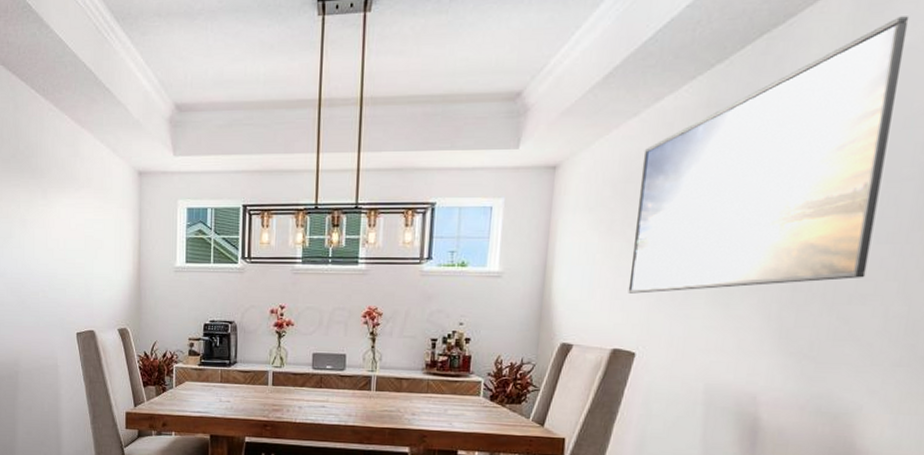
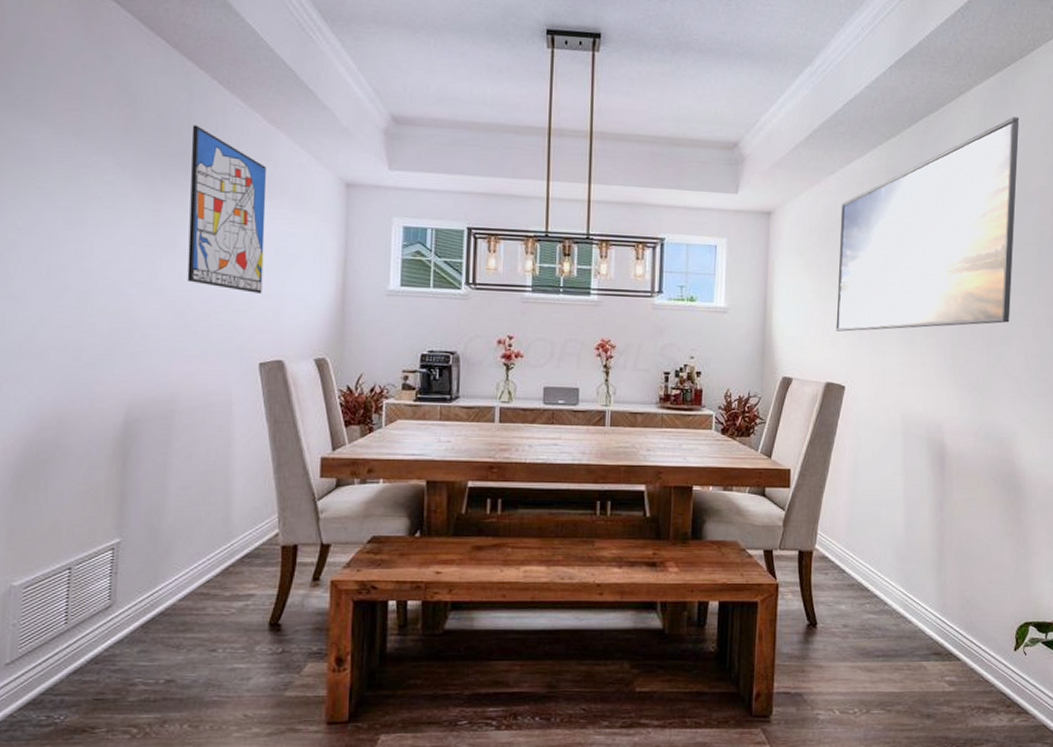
wall art: none [18,131,76,274] -> present [187,125,266,293]

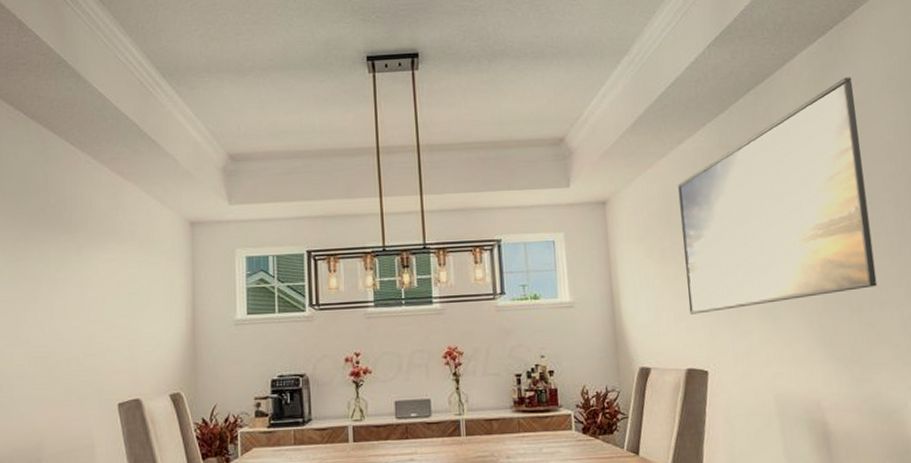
wall art: present [187,125,266,293] -> none [49,185,118,336]

